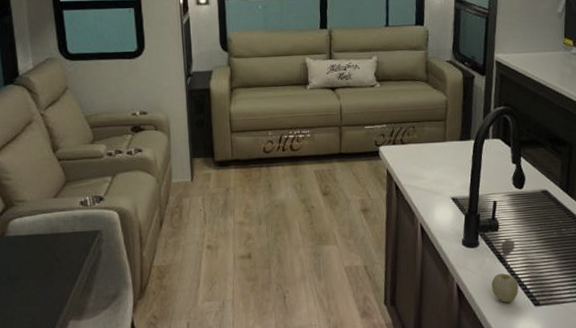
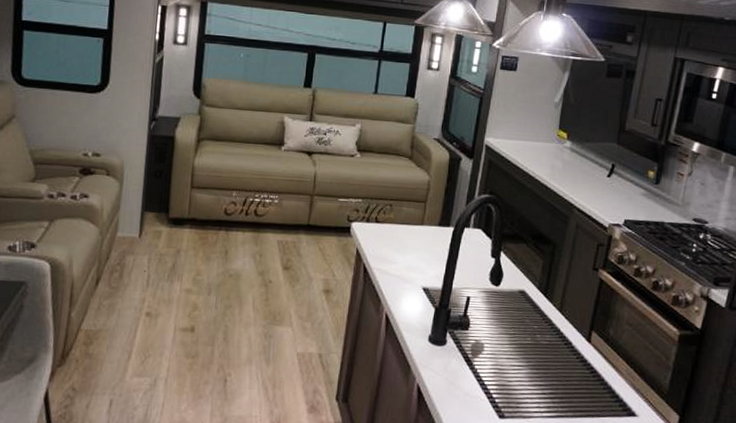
fruit: present [492,273,519,303] -> none [455,377,484,412]

